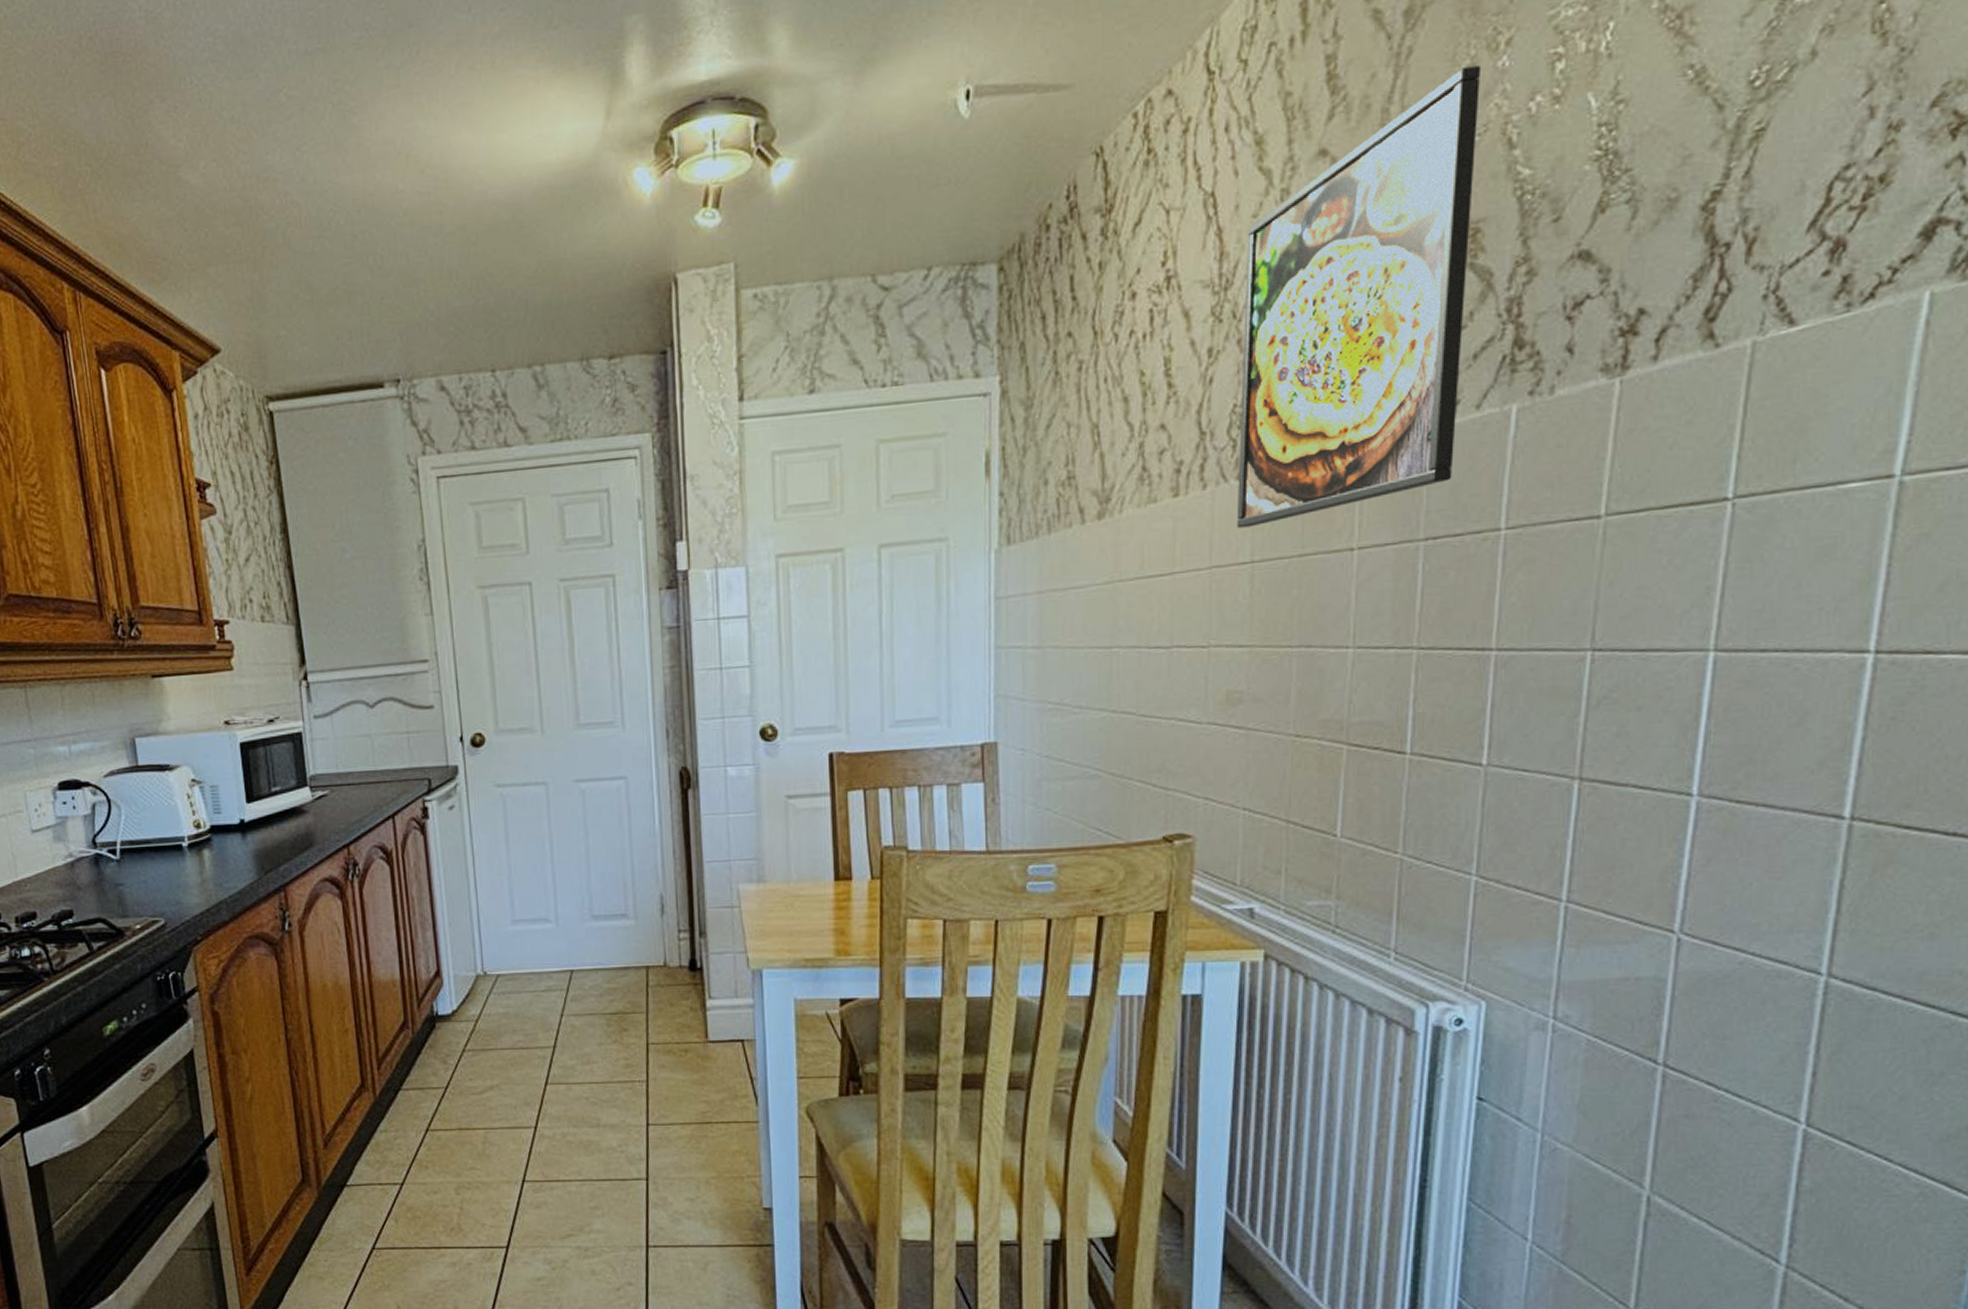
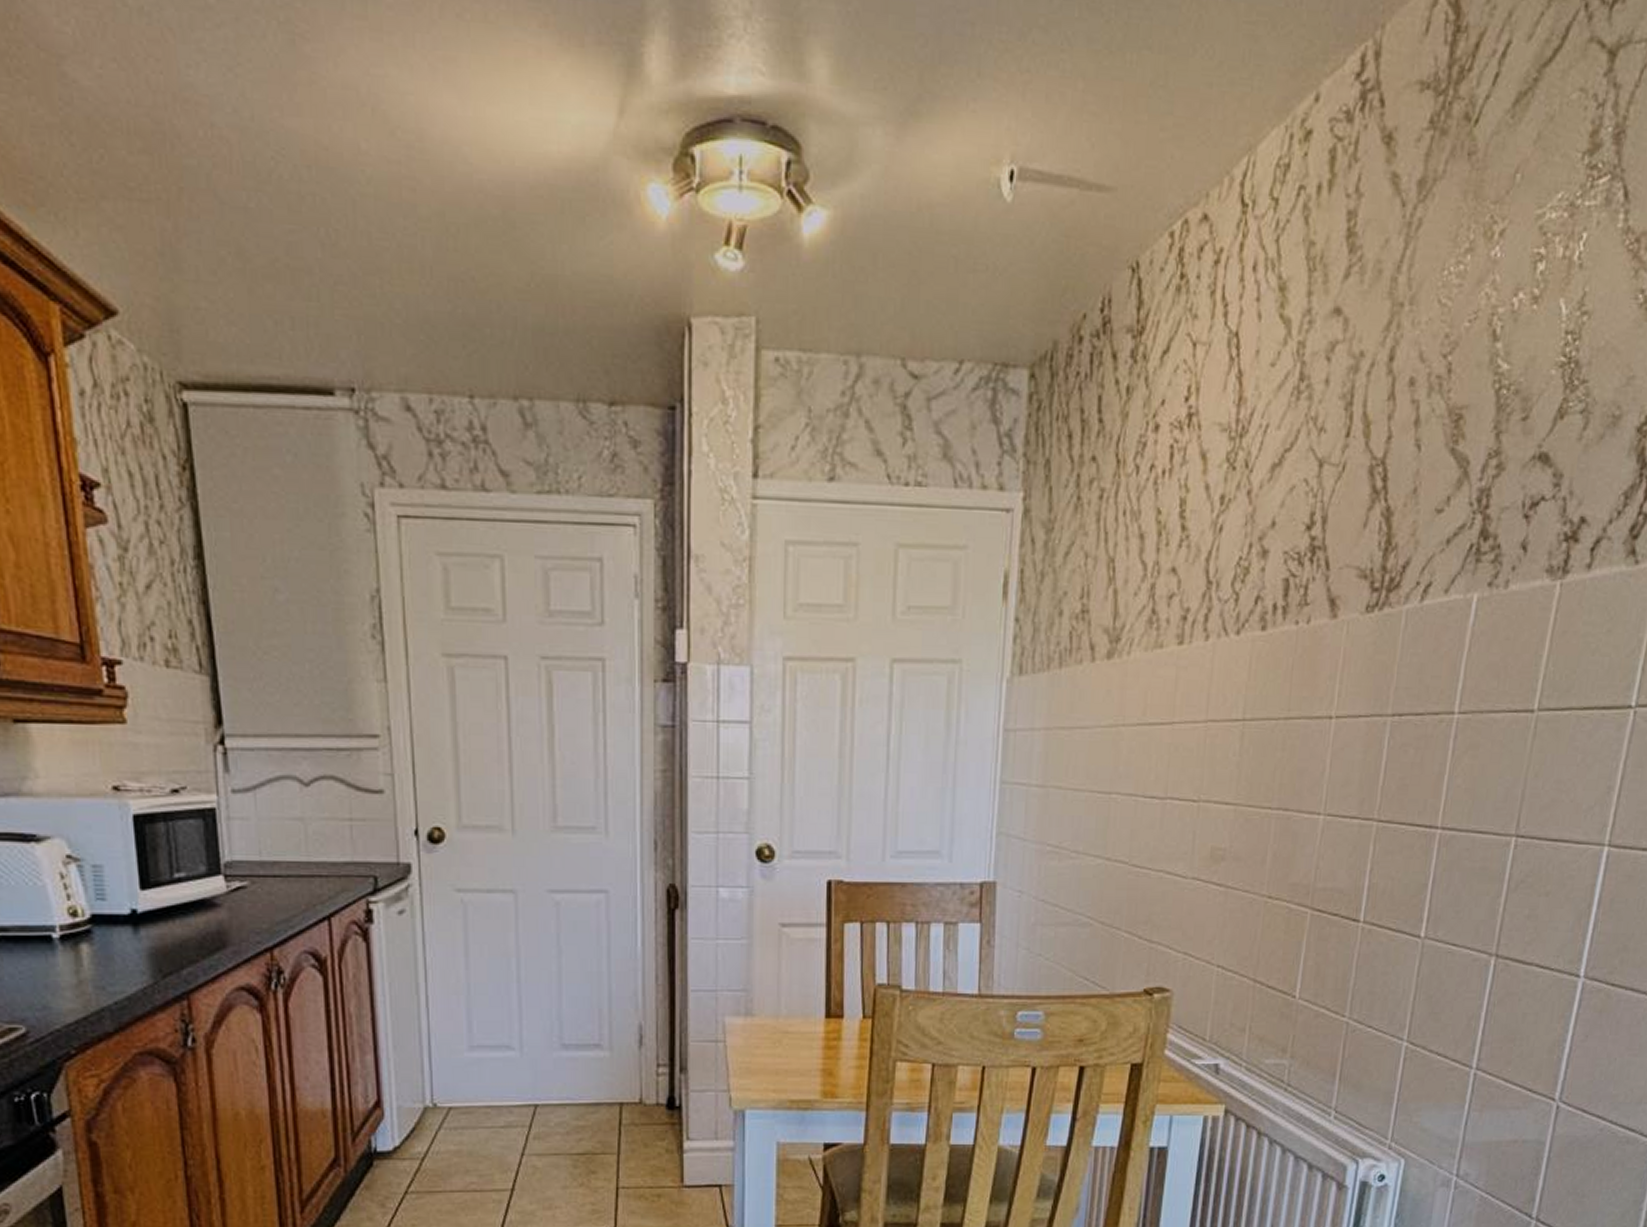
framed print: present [1236,66,1482,529] -> none [1232,250,1478,685]

